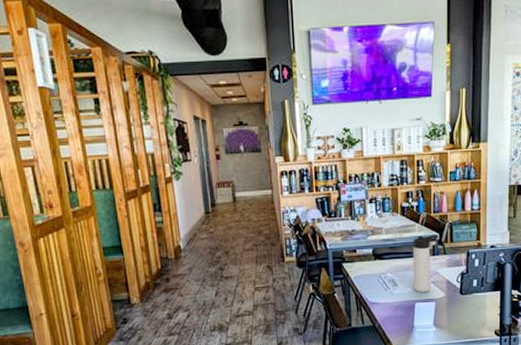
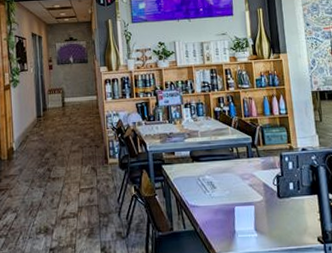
thermos bottle: present [412,234,438,293] -> none [227,137,251,196]

